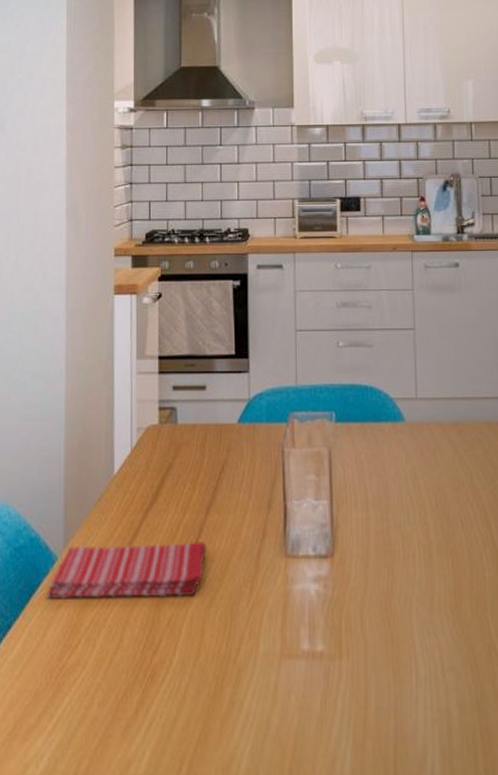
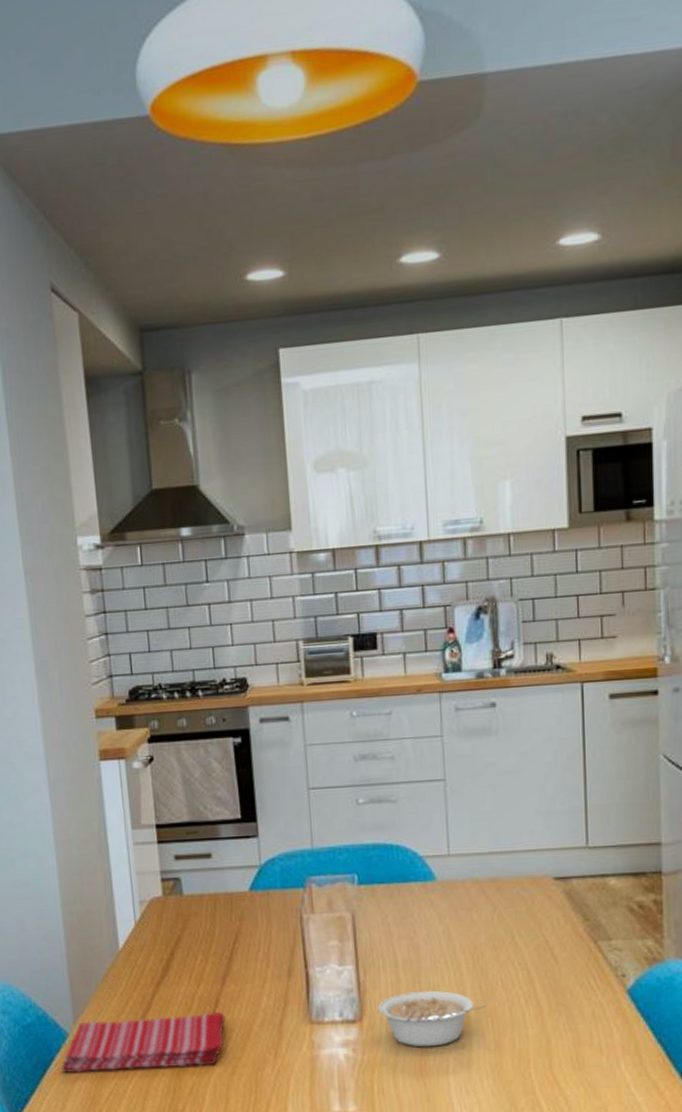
legume: none [348,528,447,586] -> present [377,990,486,1047]

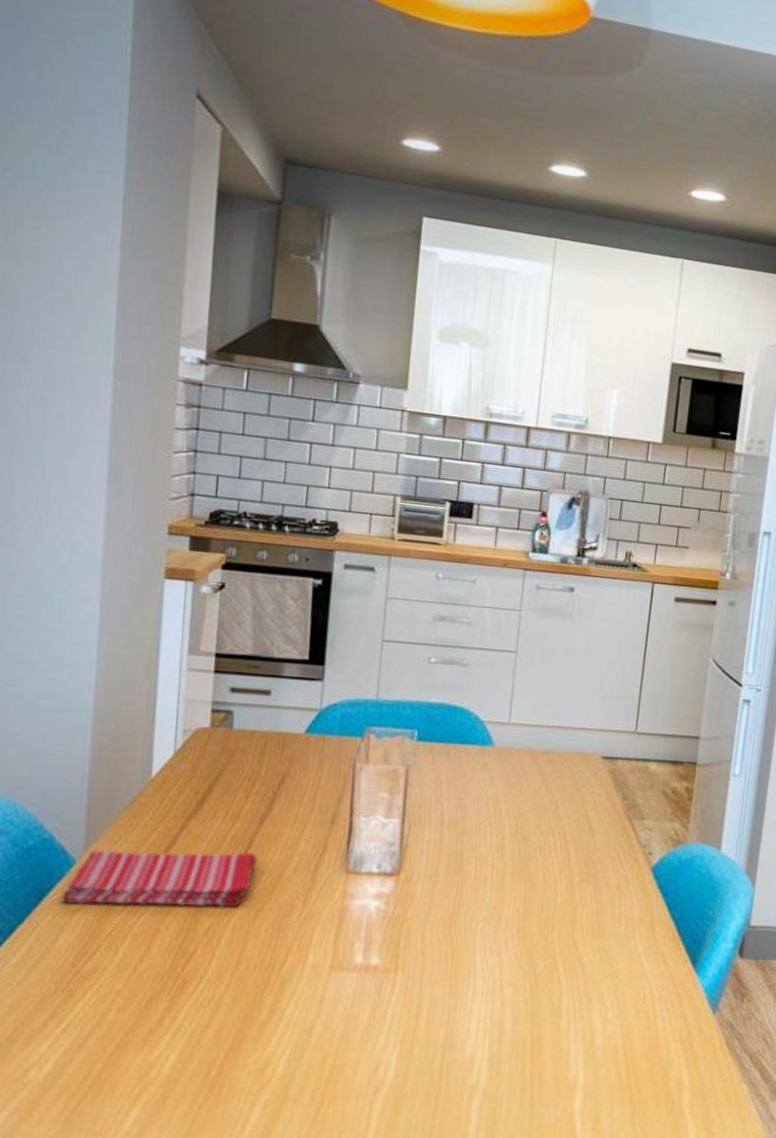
legume: present [377,990,486,1047] -> none [417,850,522,906]

